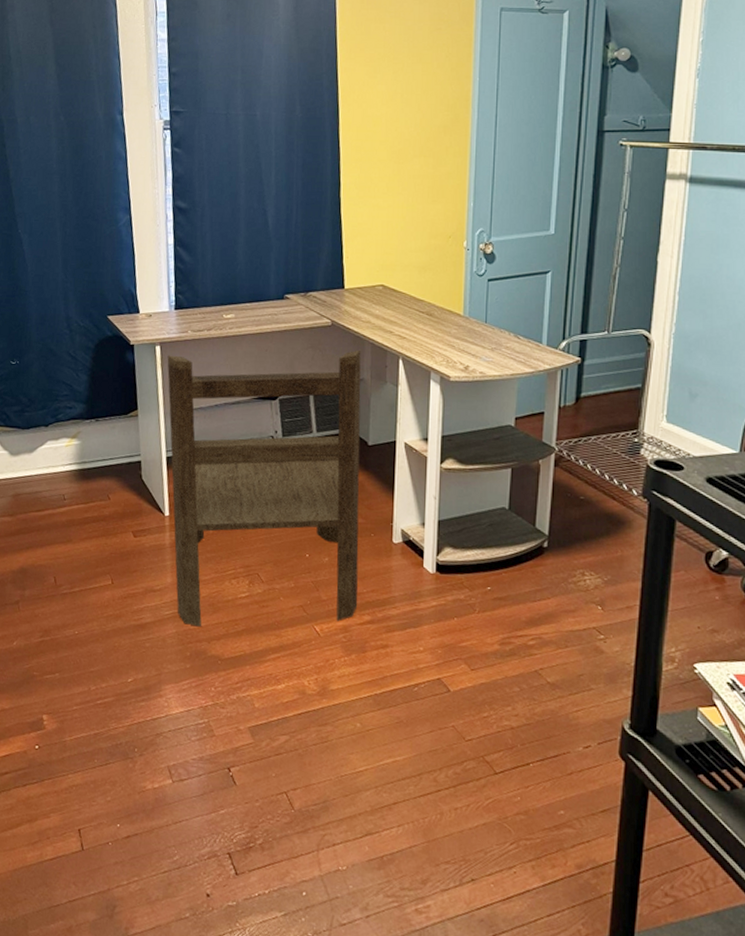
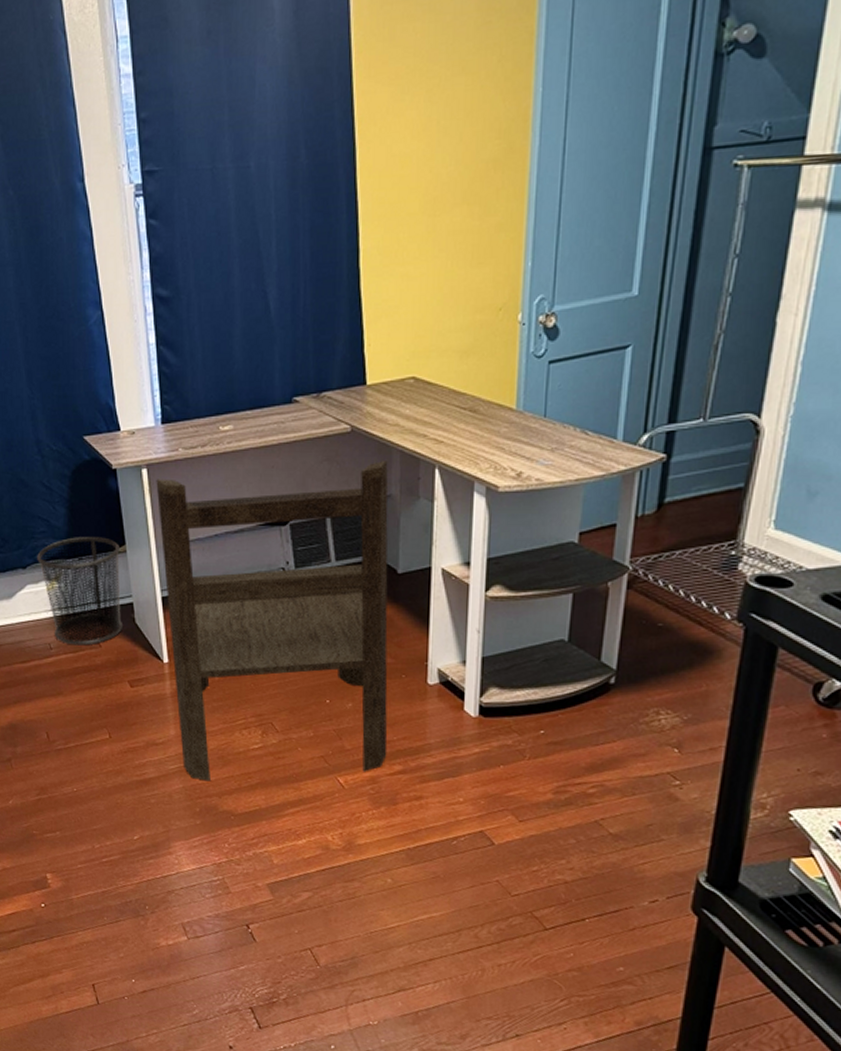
waste bin: none [59,401,132,498] -> present [37,537,124,646]

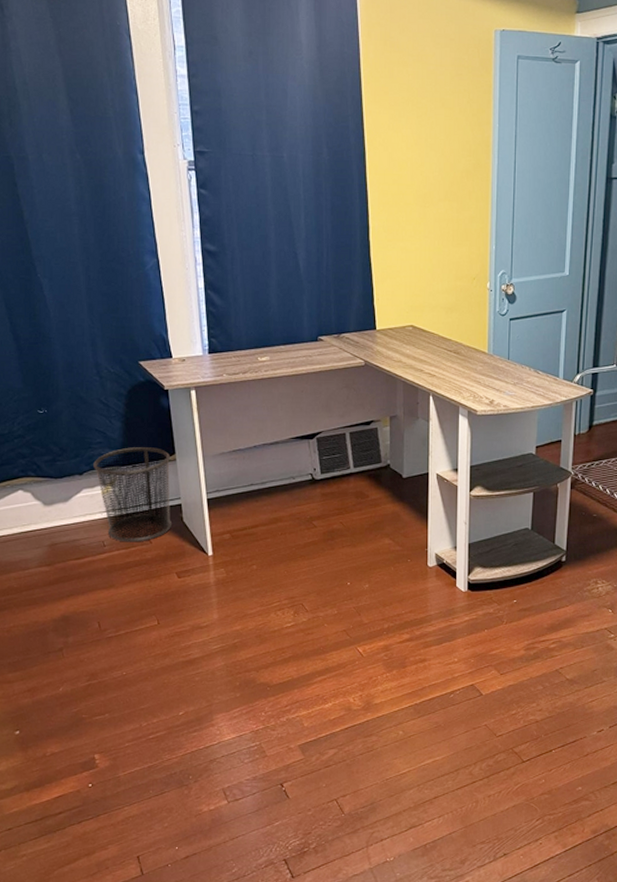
chair: present [156,459,388,781] -> none [203,388,397,658]

